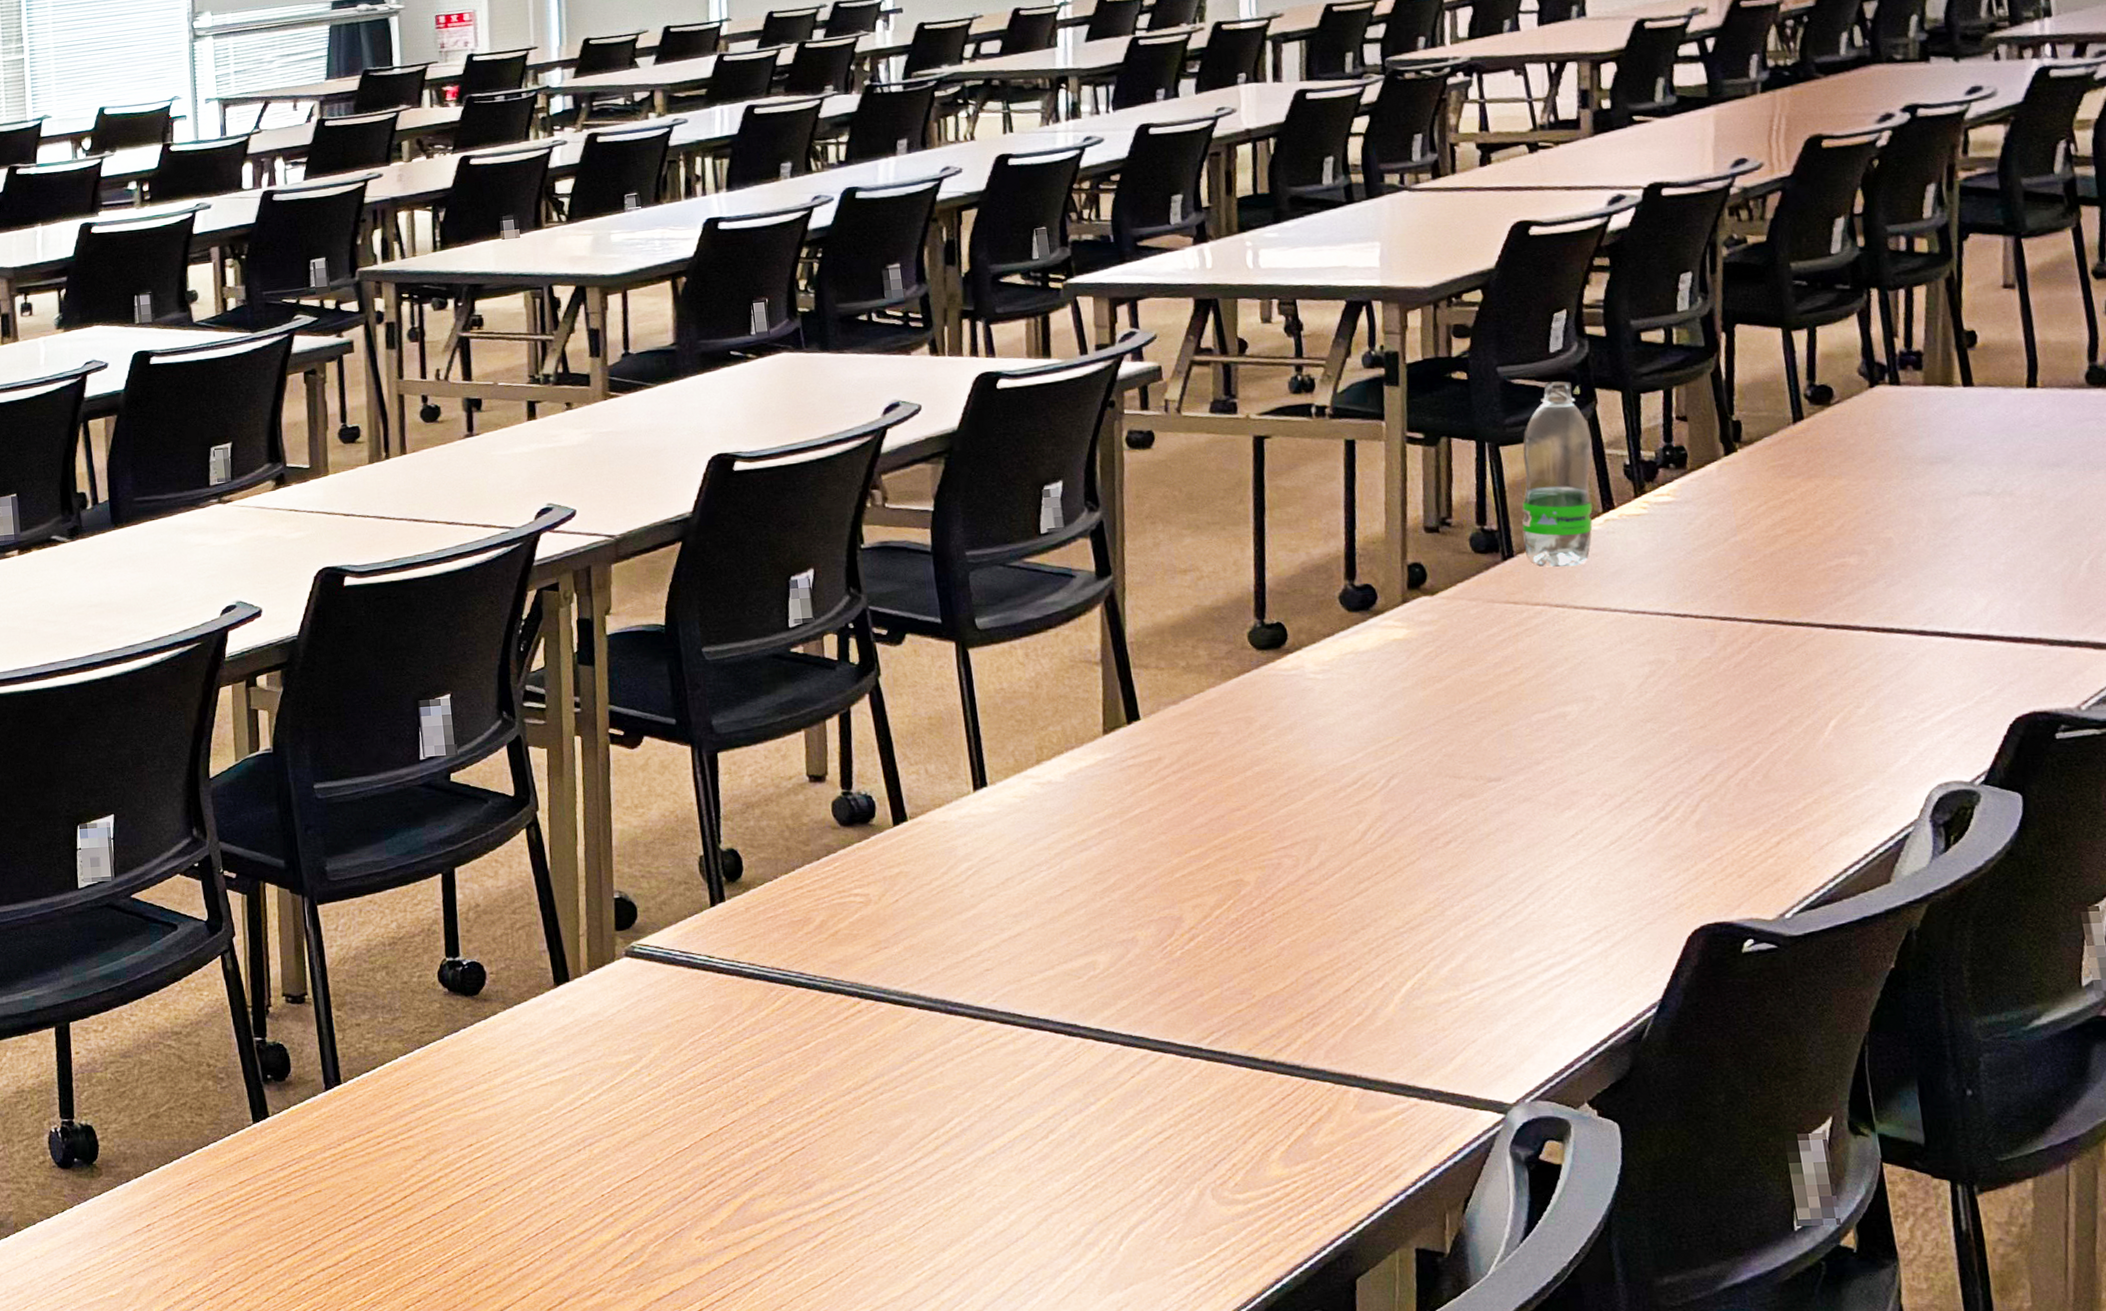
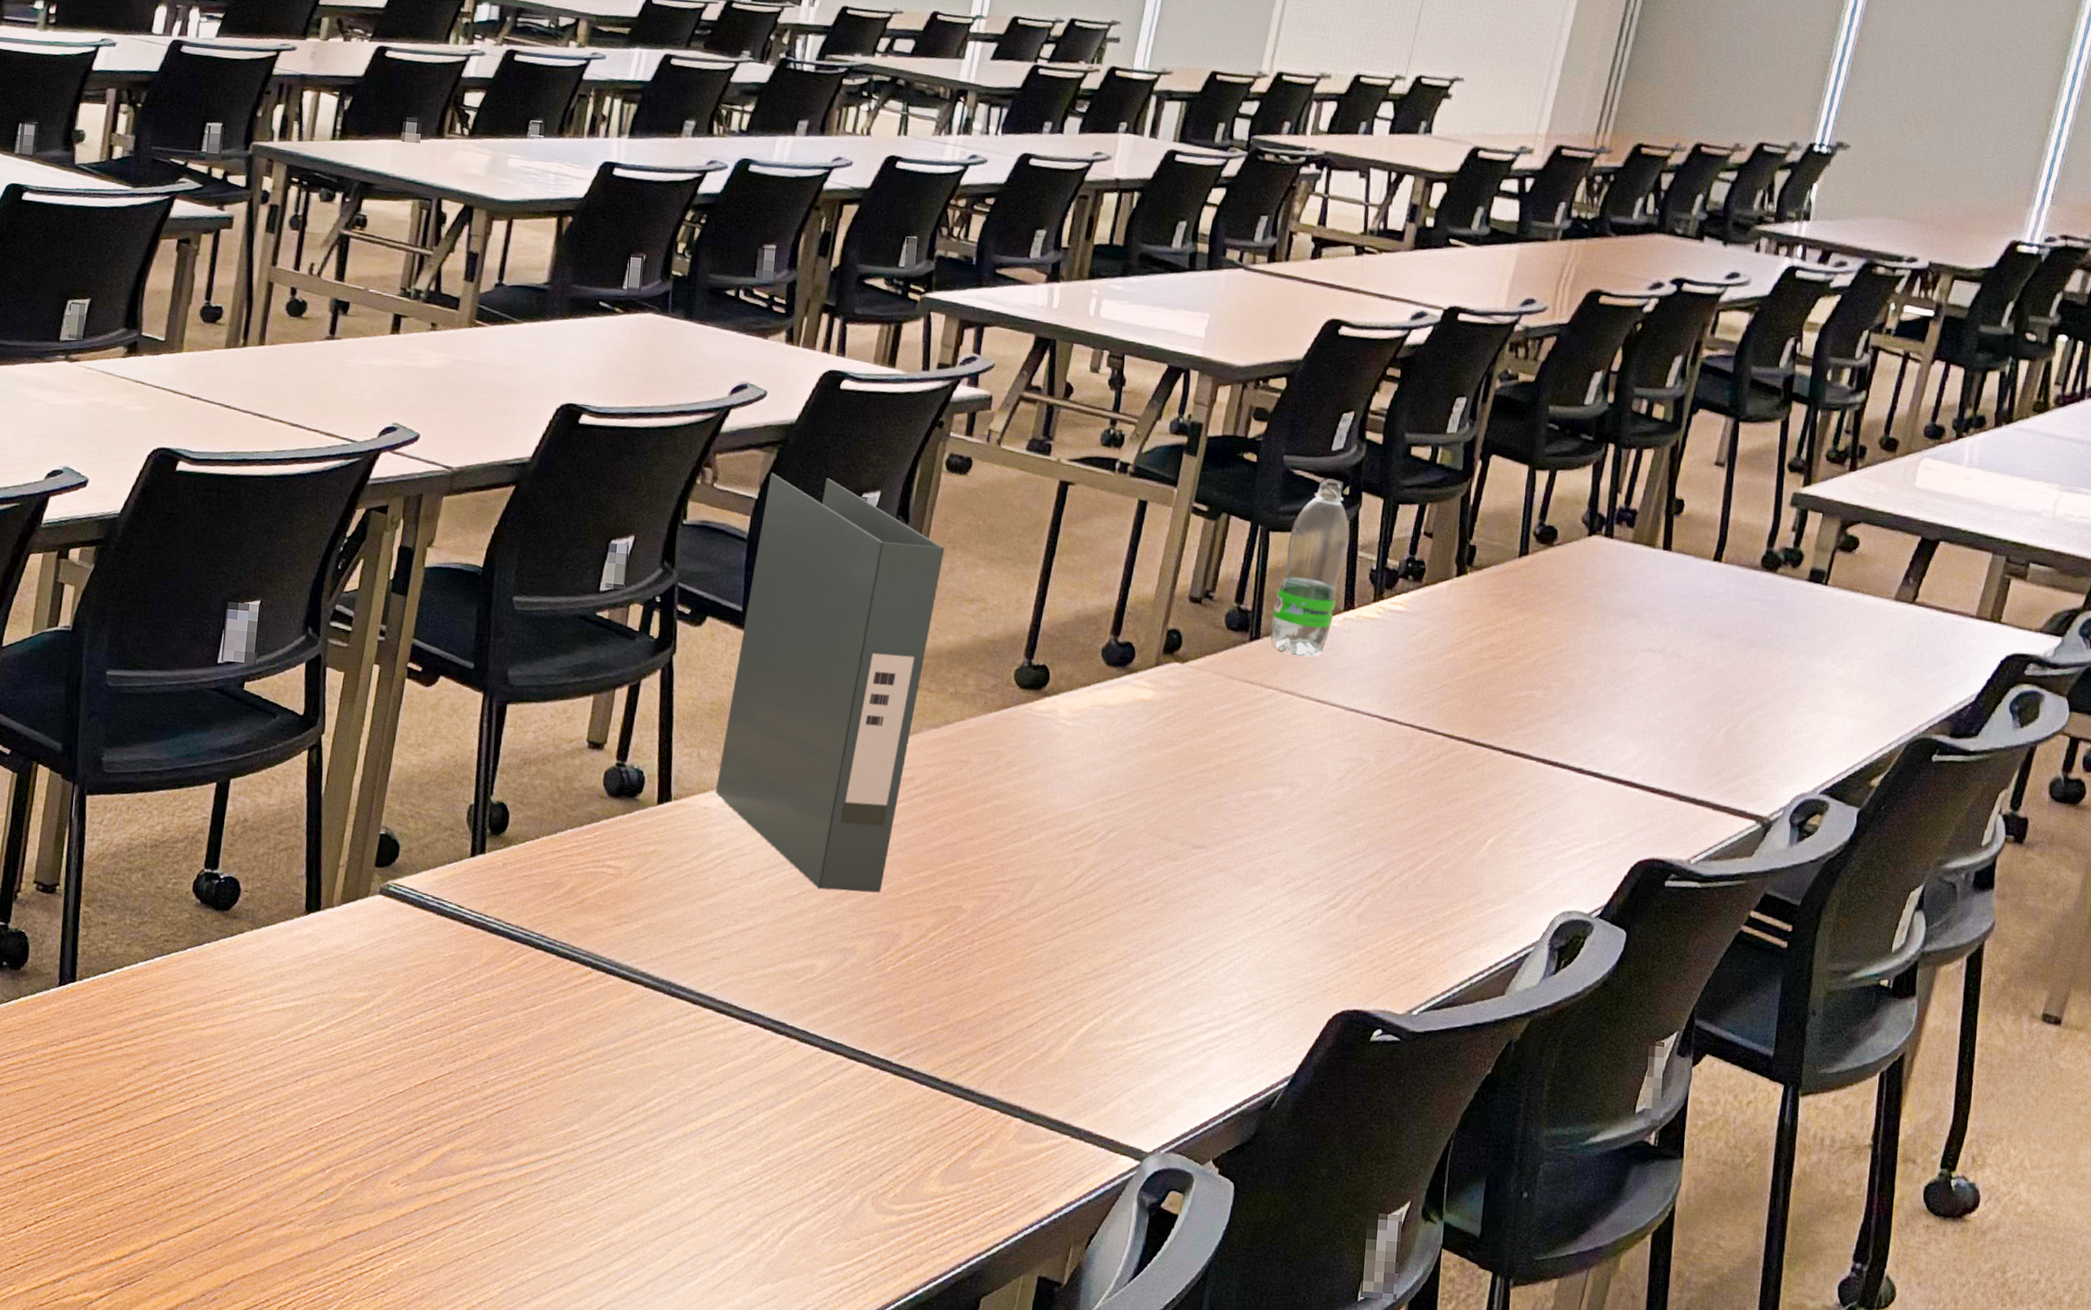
binder: none [941,477,1151,884] -> present [715,472,945,893]

